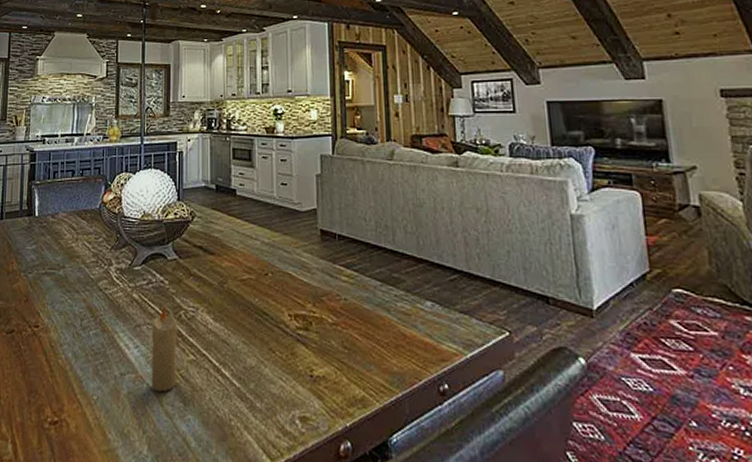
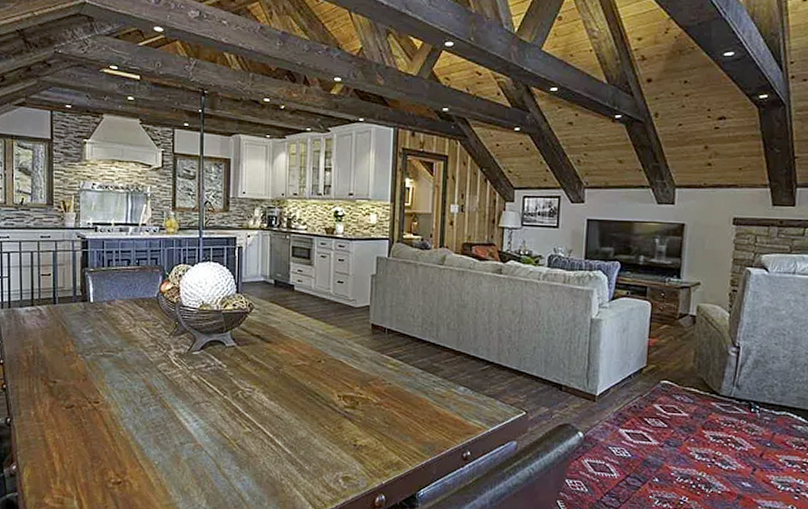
candle: present [151,307,177,392] -> none [210,387,235,458]

